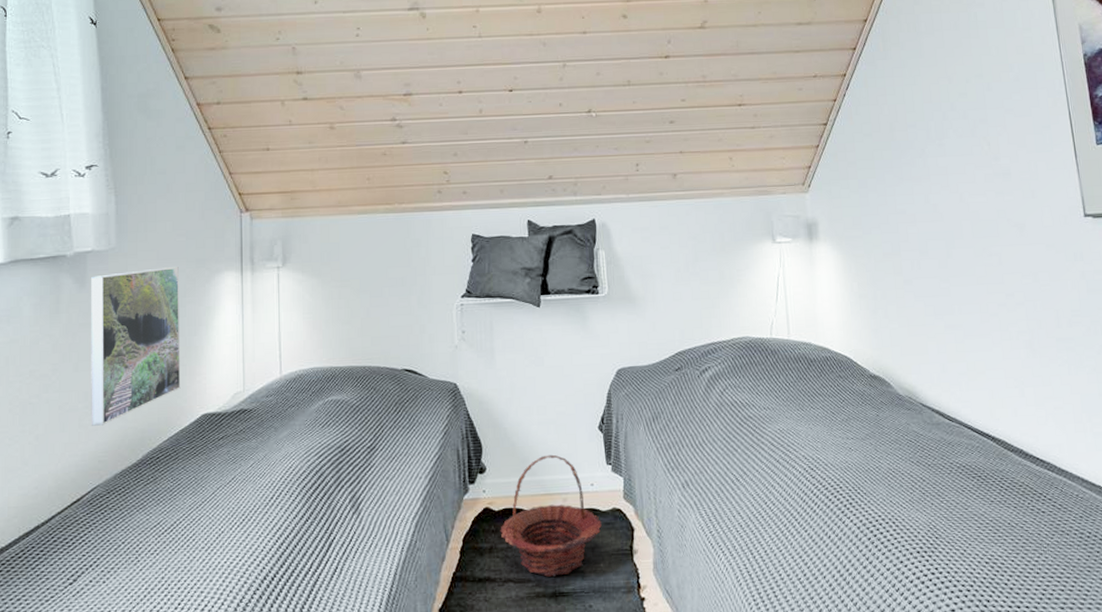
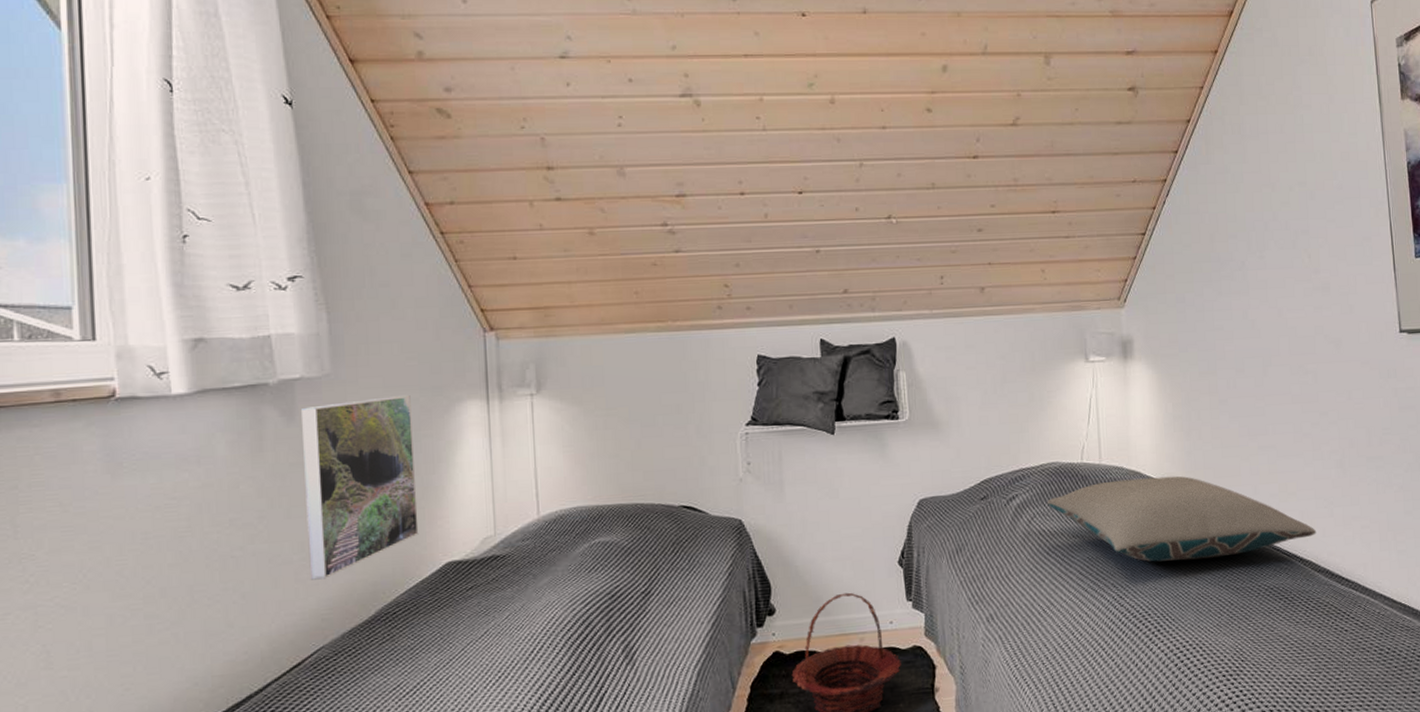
pillow: none [739,352,1008,436] -> present [1048,476,1317,562]

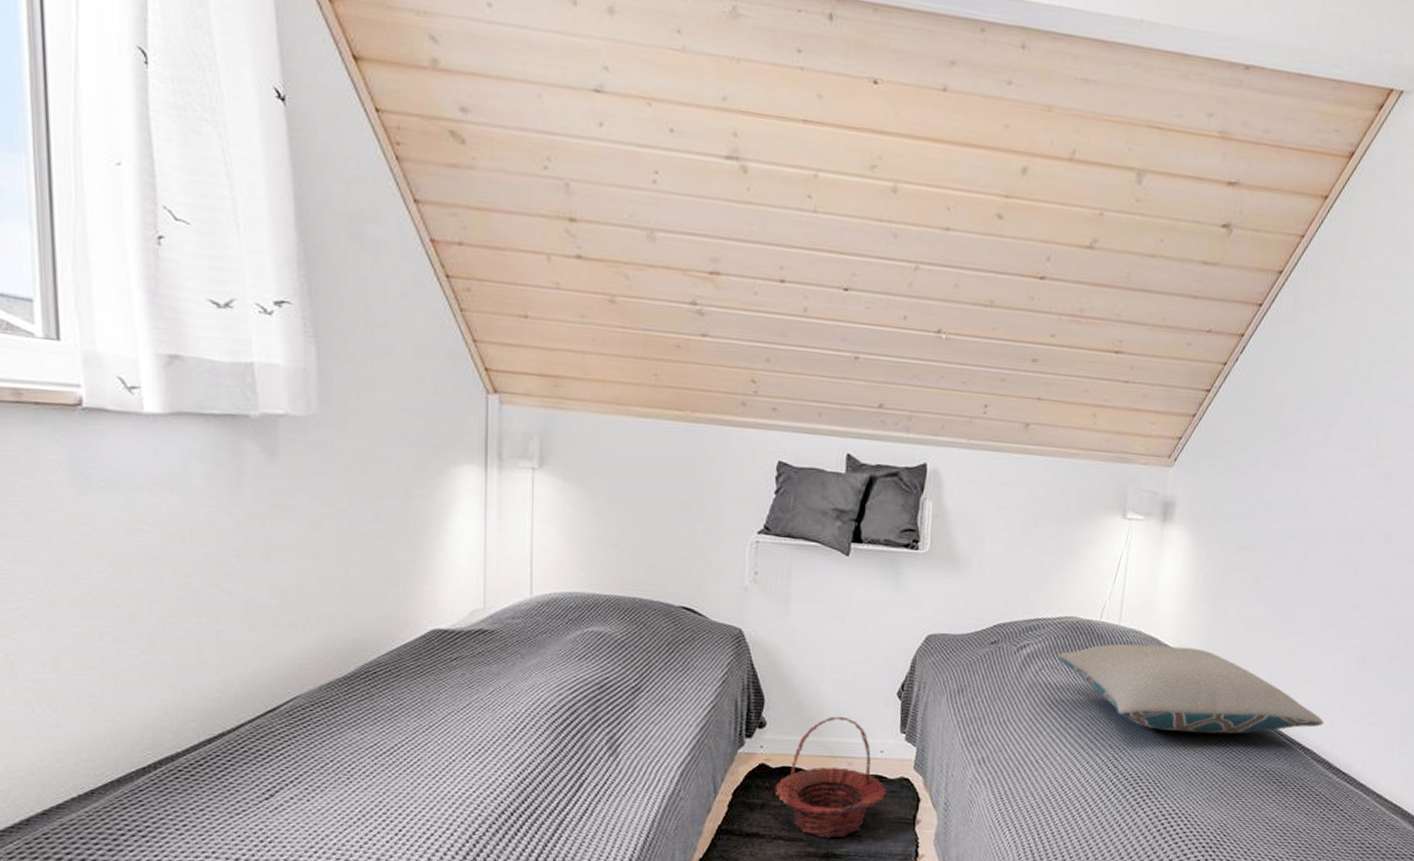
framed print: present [302,395,419,580] -> none [285,447,405,629]

